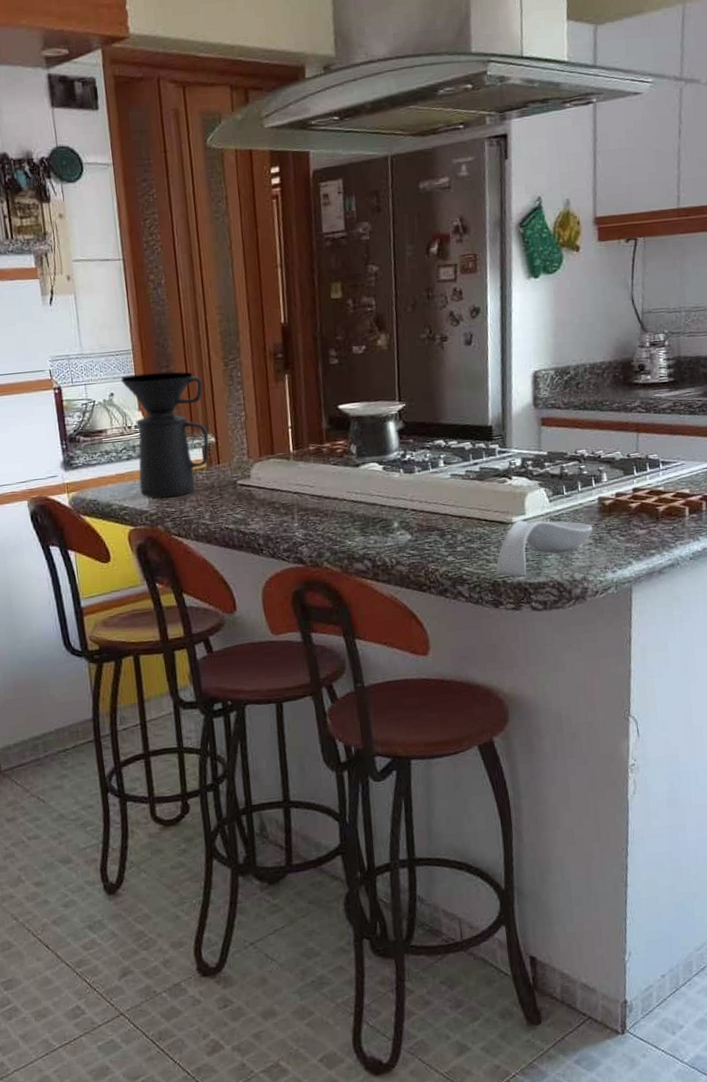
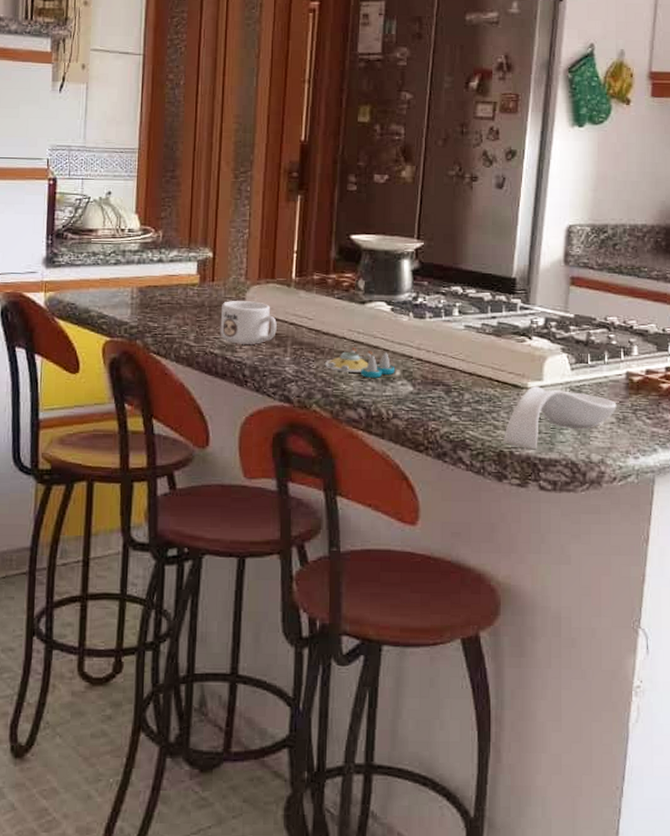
coffee maker: present [120,371,209,498] -> none [121,175,208,312]
mug: none [230,477,283,518] -> present [220,301,277,344]
salt and pepper shaker set: none [329,507,394,533] -> present [324,348,395,378]

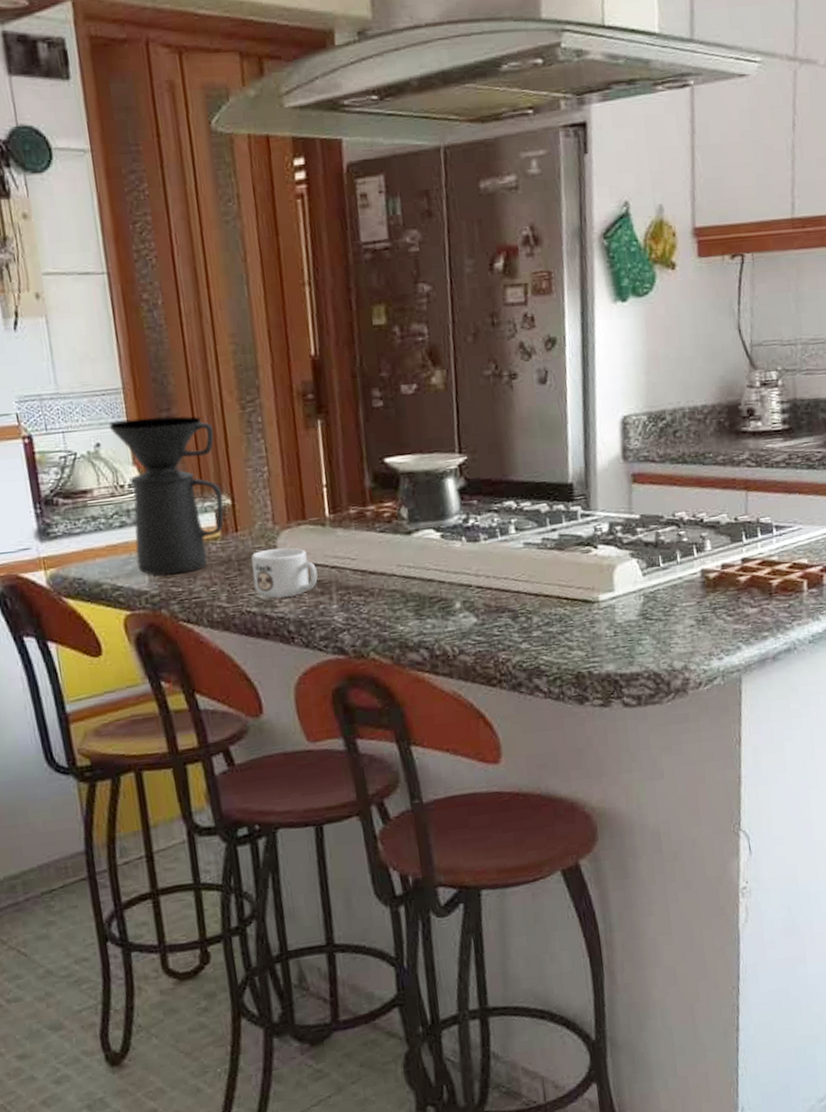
coffee maker: none [121,175,208,312] -> present [108,415,224,575]
salt and pepper shaker set: present [324,348,395,378] -> none [376,584,455,615]
spoon rest: present [504,386,617,450] -> none [580,598,695,667]

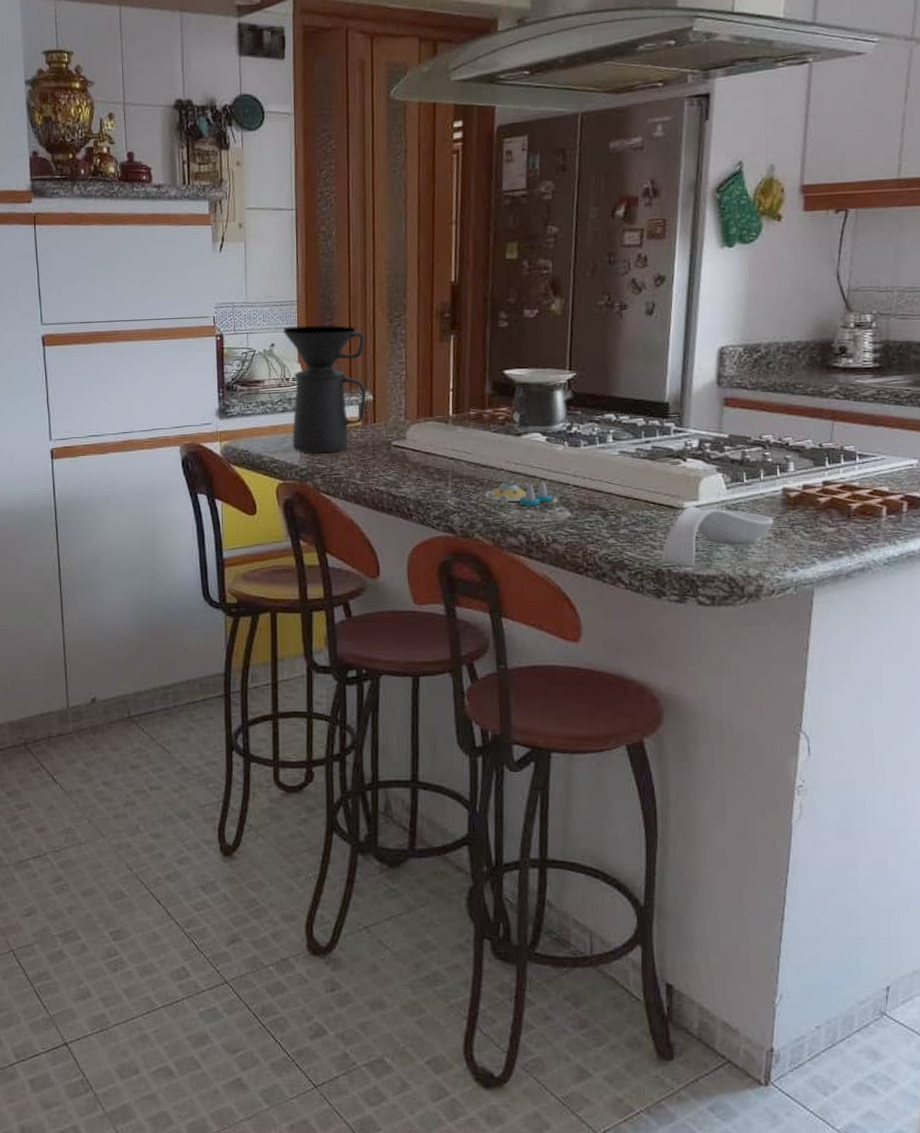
mug: present [251,547,318,598] -> none [383,439,437,480]
salt and pepper shaker set: none [376,584,455,615] -> present [484,478,553,506]
spoon rest: none [580,598,695,667] -> present [661,506,774,567]

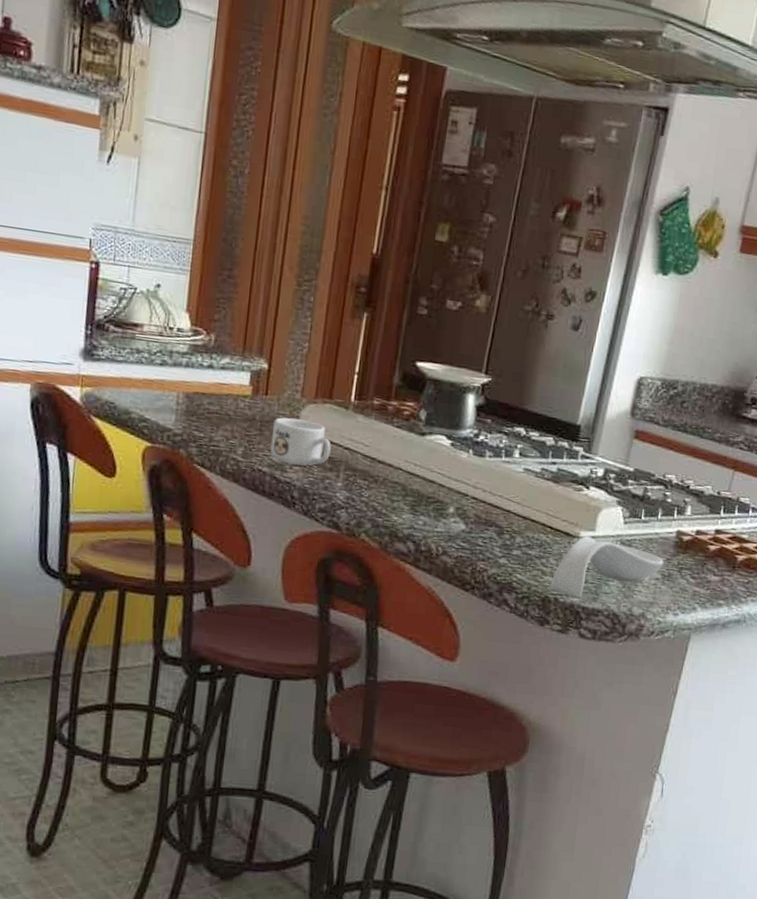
coffee maker: present [283,325,366,453] -> none [168,267,268,422]
mug: none [383,439,437,480] -> present [270,417,331,466]
salt and pepper shaker set: present [484,478,553,506] -> none [377,479,450,513]

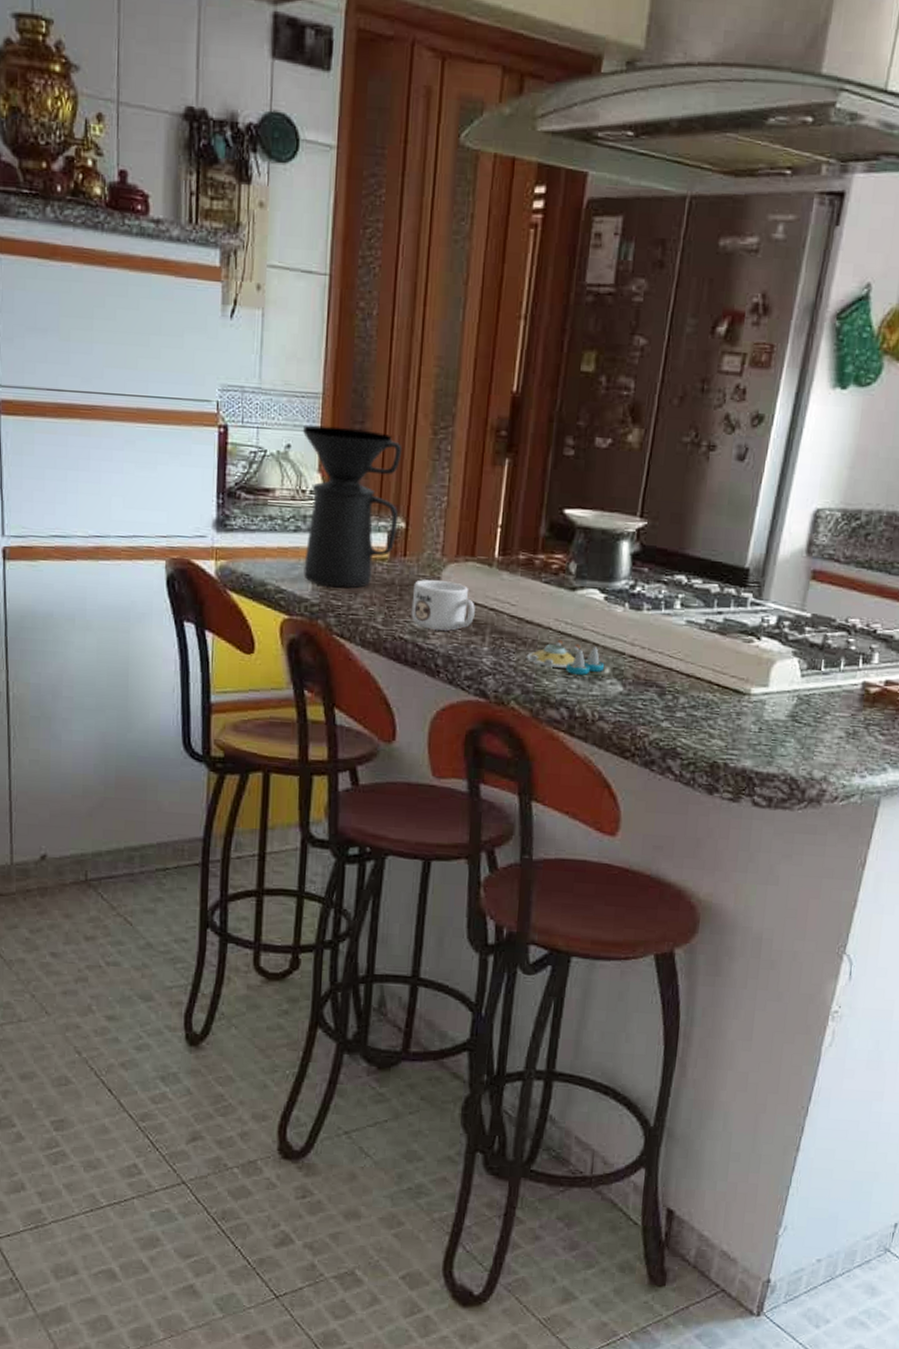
coffee maker: none [168,267,268,422] -> present [302,424,403,589]
salt and pepper shaker set: none [377,479,450,513] -> present [526,640,605,675]
spoon rest: present [550,536,664,599] -> none [718,693,848,763]

